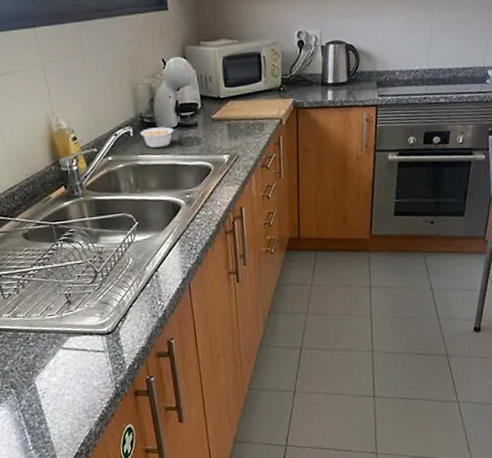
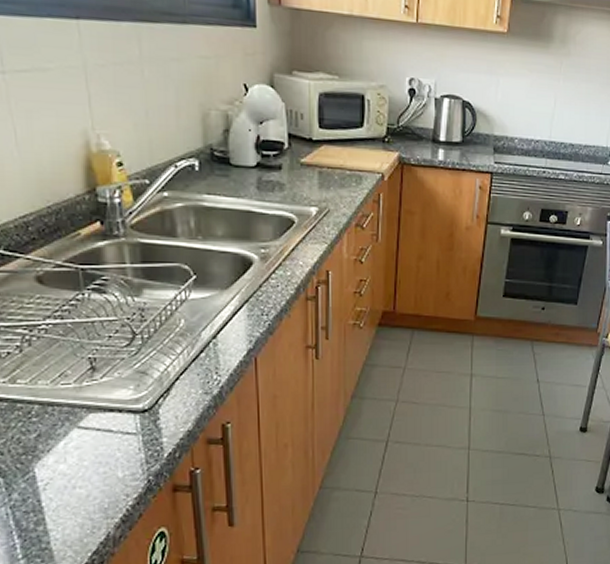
legume: present [140,123,174,148] -> none [208,161,252,188]

